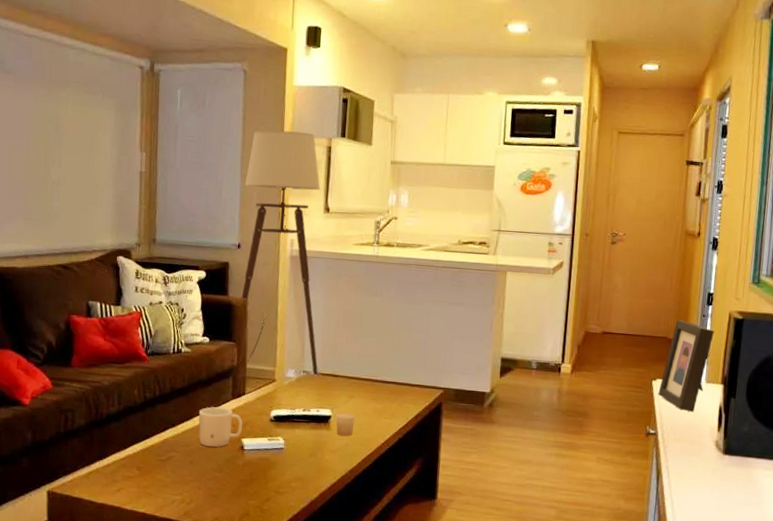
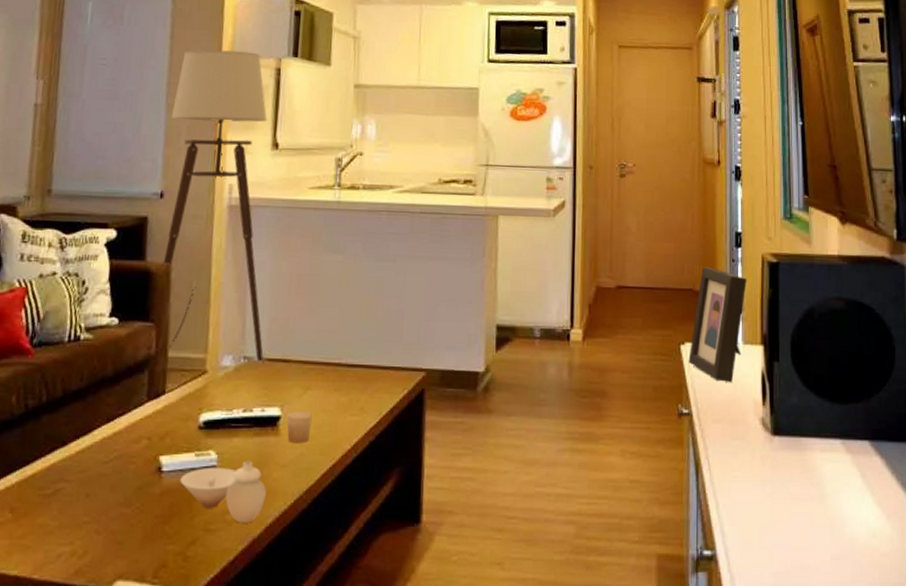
mug: present [198,407,243,448] -> none [99,414,162,472]
decorative bowl: none [257,446,321,490] -> present [179,461,266,523]

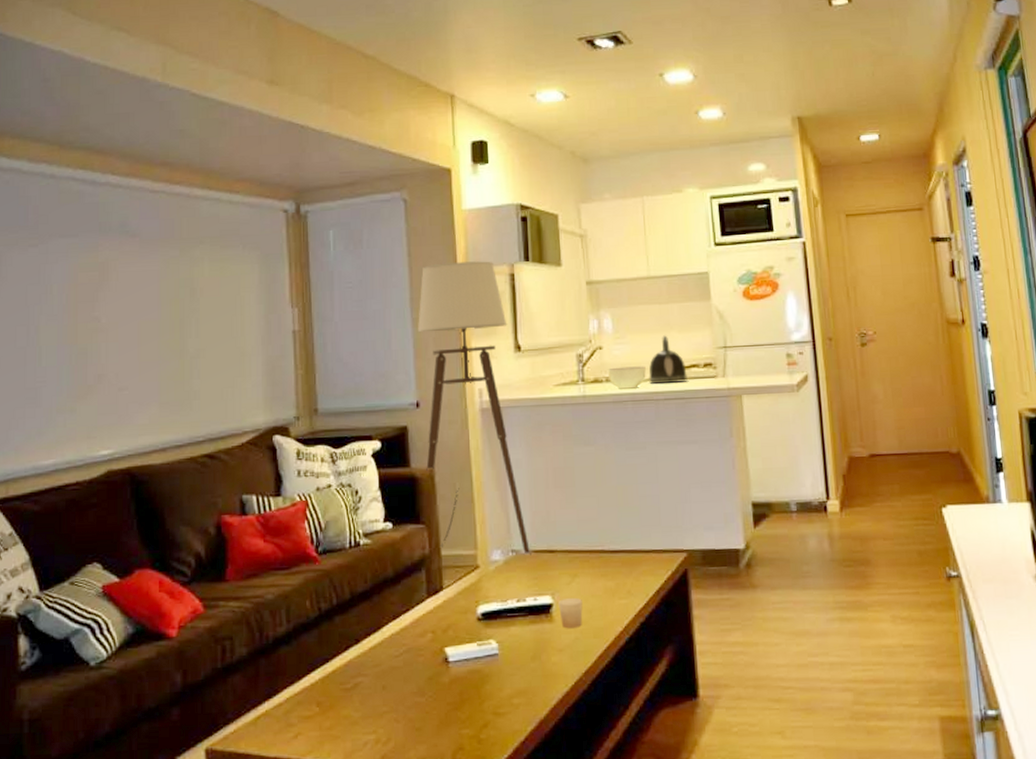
decorative bowl: present [179,461,266,523] -> none [466,647,548,706]
bowl: none [365,175,405,199] -> present [607,366,646,389]
kettle: none [407,147,446,198] -> present [649,335,688,384]
picture frame: present [688,267,747,383] -> none [951,428,1007,543]

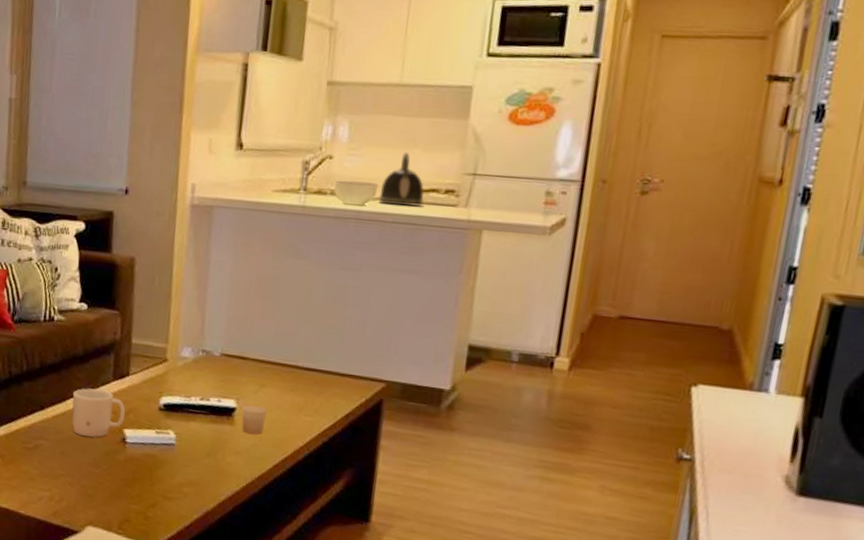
mug: none [387,610,445,664] -> present [72,388,126,437]
floor lamp: present [417,261,531,556] -> none [127,43,233,359]

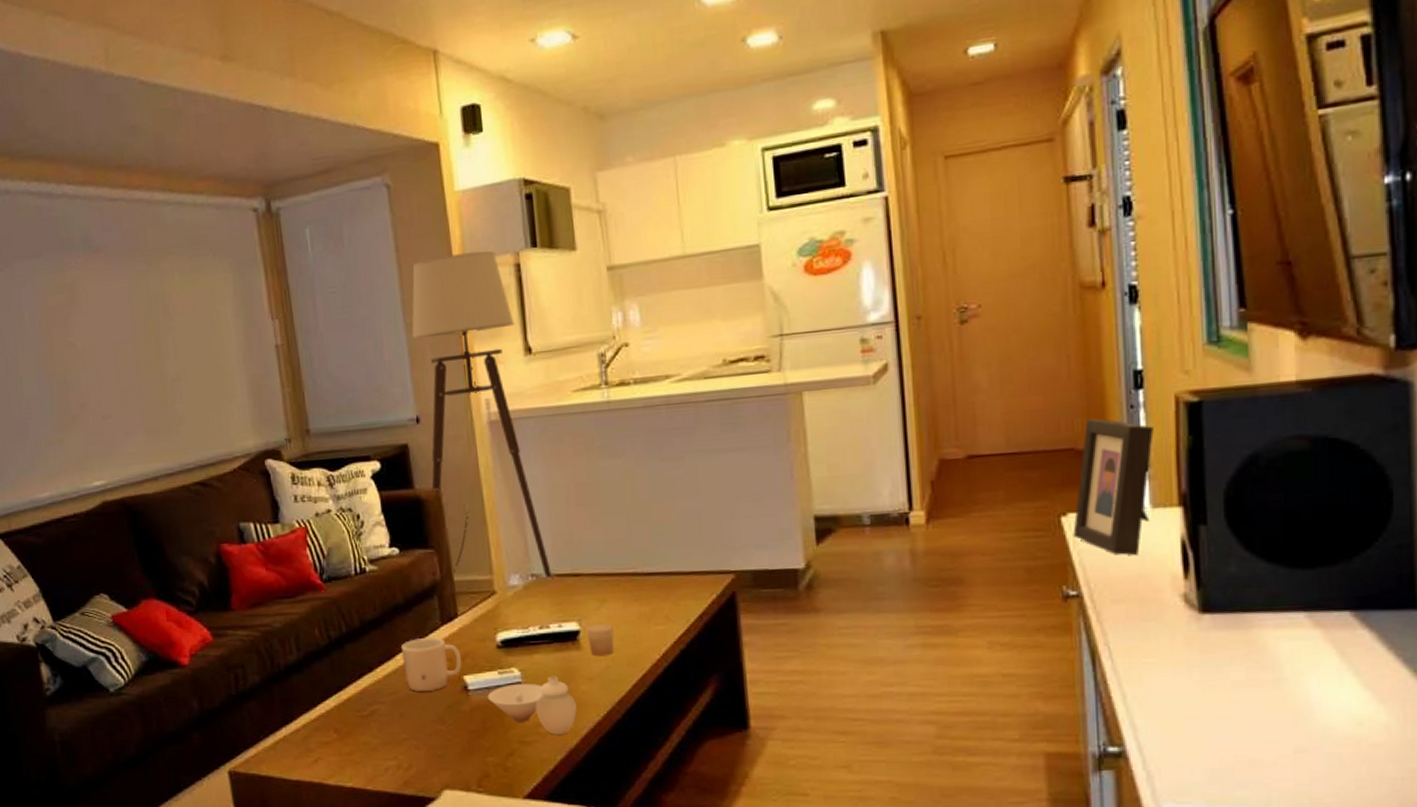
floor lamp: none [127,43,233,359] -> present [411,250,554,580]
decorative bowl: none [141,443,220,497] -> present [487,676,577,735]
bowl: present [333,180,378,206] -> none [635,363,683,392]
kettle: present [378,152,424,207] -> none [686,325,734,384]
picture frame: none [698,303,795,434] -> present [1073,418,1154,556]

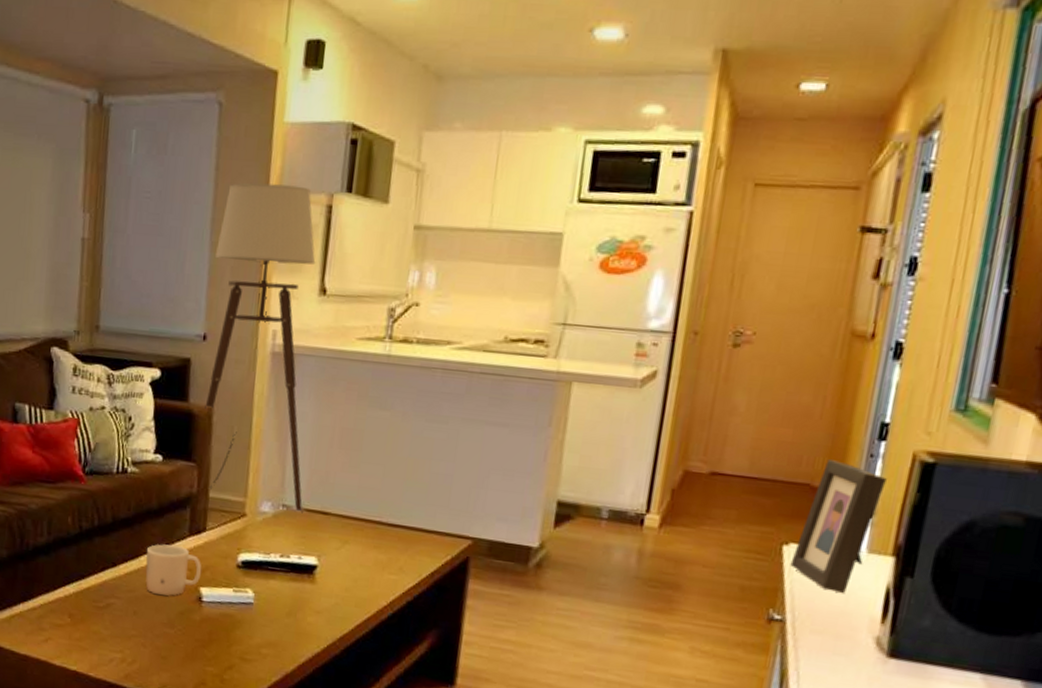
decorative bowl: present [487,676,577,735] -> none [218,602,301,659]
candle: present [586,623,615,657] -> none [323,562,349,595]

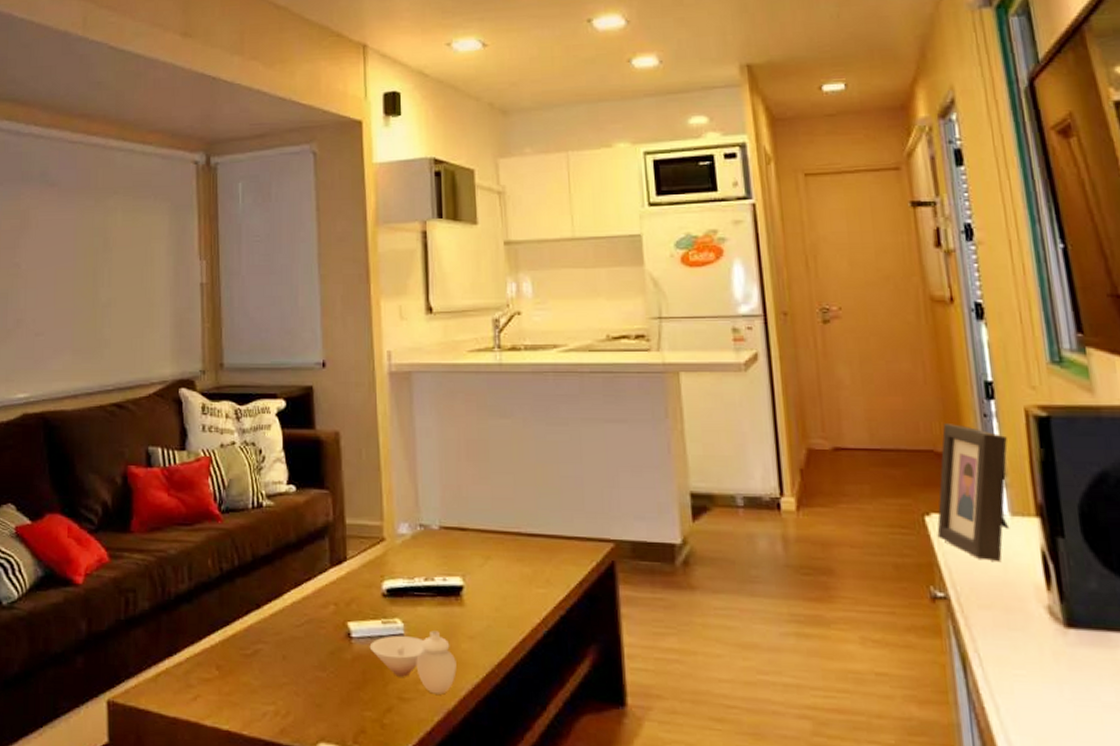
mug: present [145,544,202,596] -> none [289,579,348,636]
floor lamp: present [205,183,316,514] -> none [324,217,441,532]
decorative bowl: none [218,602,301,659] -> present [369,630,457,695]

